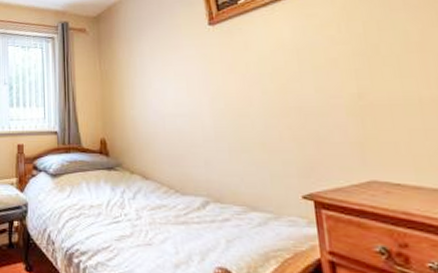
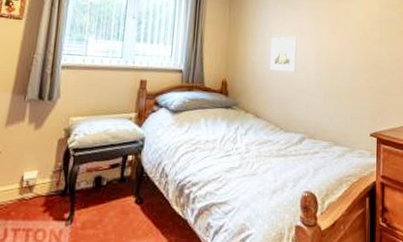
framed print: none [151,83,187,125] -> present [270,36,298,71]

